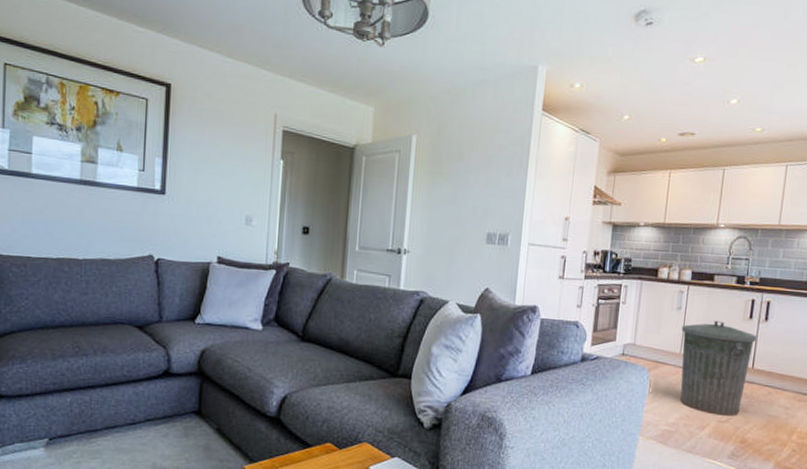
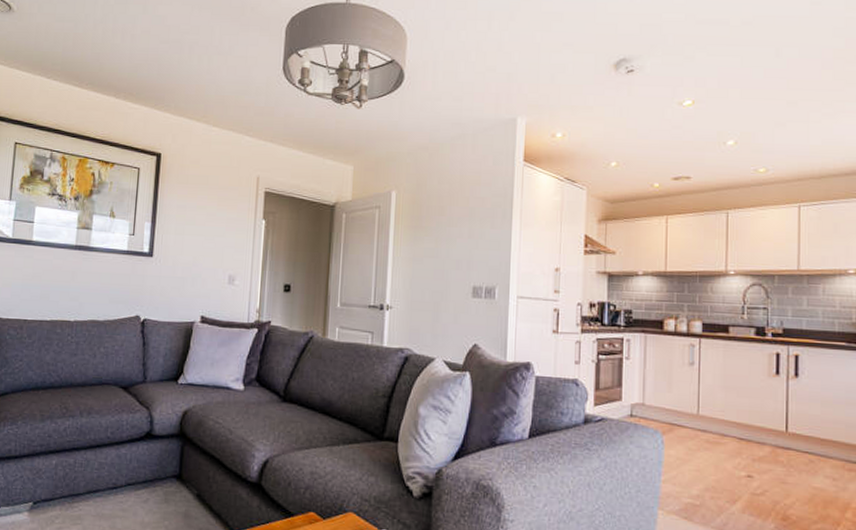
trash can: present [680,321,757,416] -> none [697,377,787,488]

